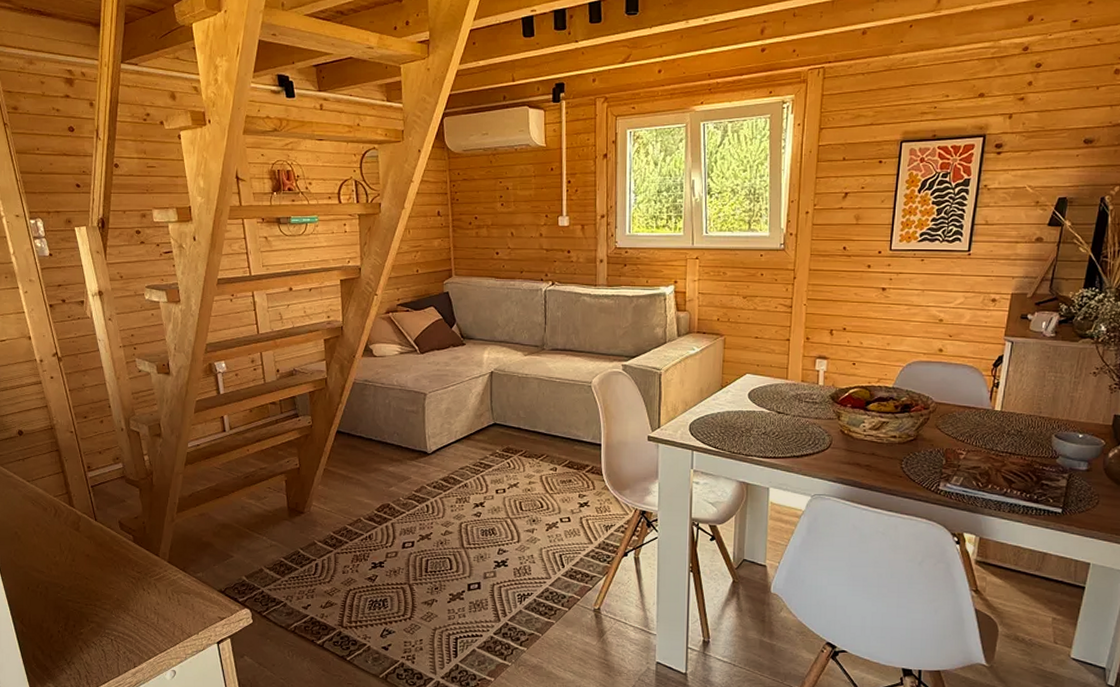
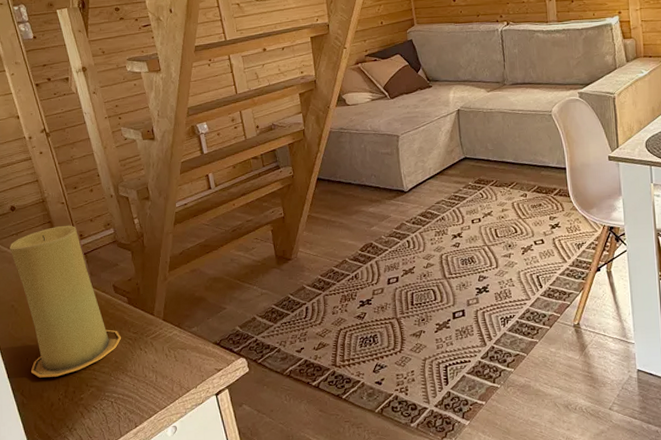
candle: none [16,455,124,609] -> present [10,225,121,378]

